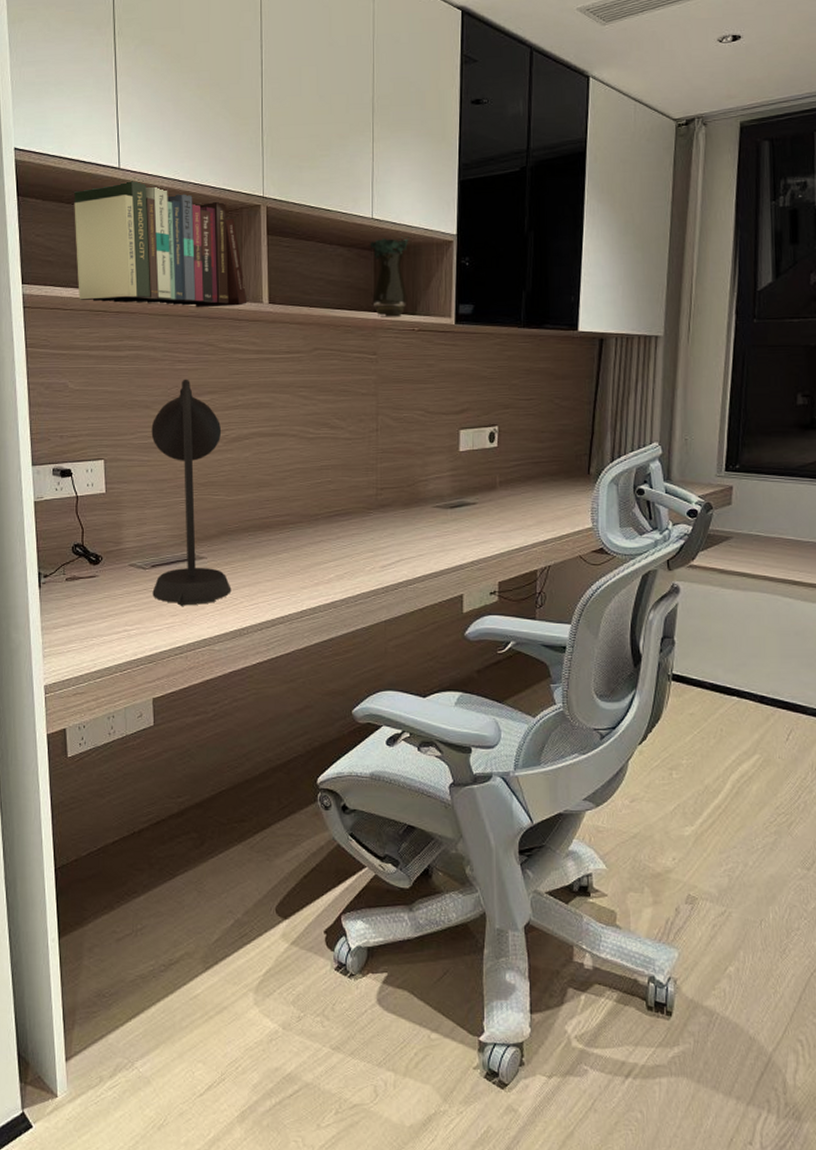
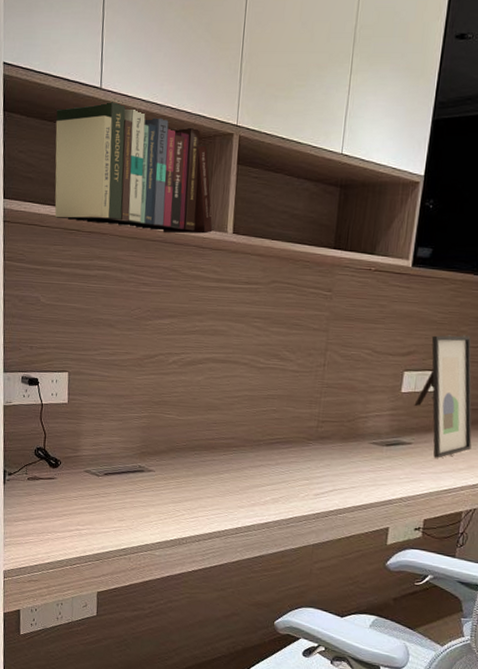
desk lamp: present [151,379,232,606] -> none [103,301,178,513]
vase: present [369,237,409,319] -> none [333,174,376,257]
picture frame: none [474,388,538,516] -> present [414,333,472,458]

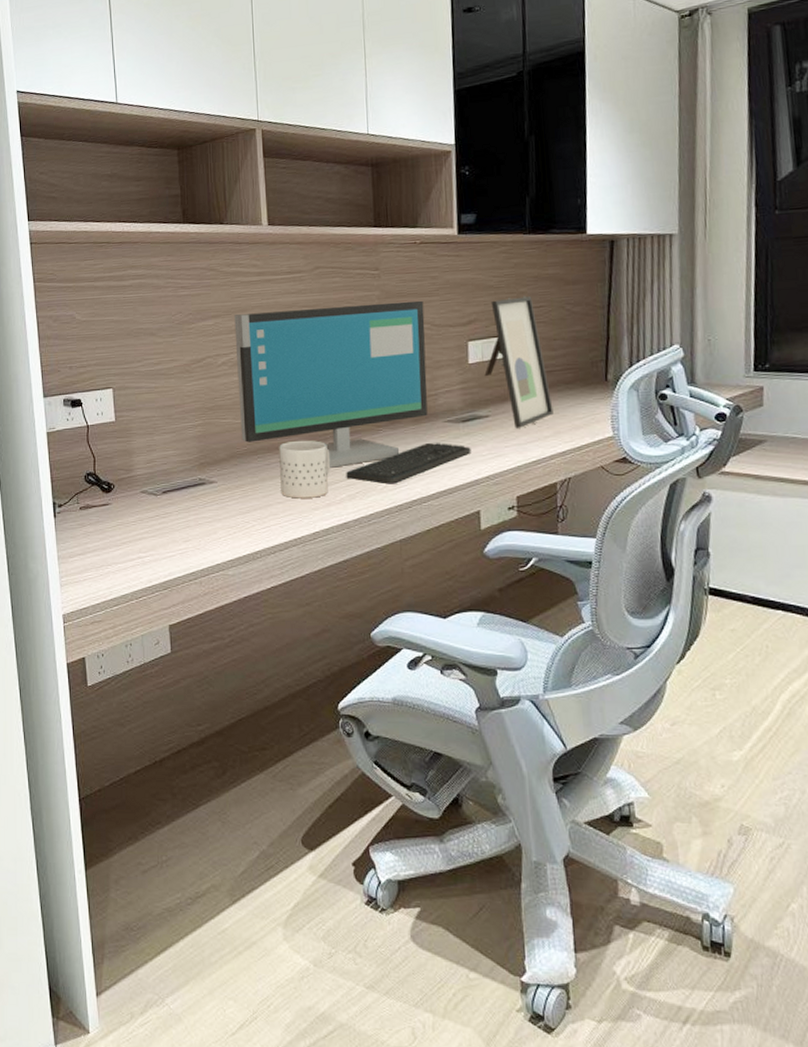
books: present [54,99,213,234] -> none [75,111,247,234]
computer monitor: none [182,317,369,472] -> present [234,300,428,468]
mug: none [212,442,261,497] -> present [279,440,331,499]
computer keyboard: none [273,461,390,494] -> present [346,443,471,484]

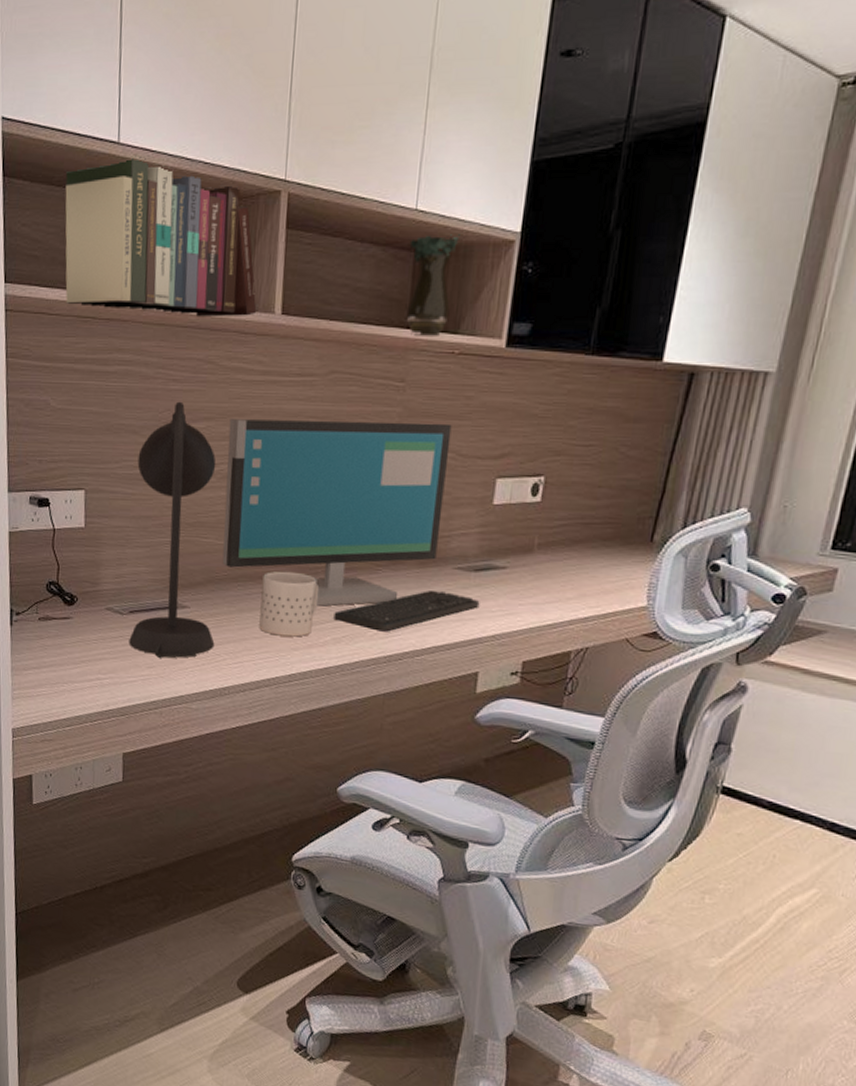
books: none [75,111,247,234] -> present [65,156,257,317]
desk lamp: none [157,304,243,531] -> present [129,401,216,658]
vase: none [366,150,408,233] -> present [406,234,460,337]
picture frame: present [484,295,554,429] -> none [509,430,583,586]

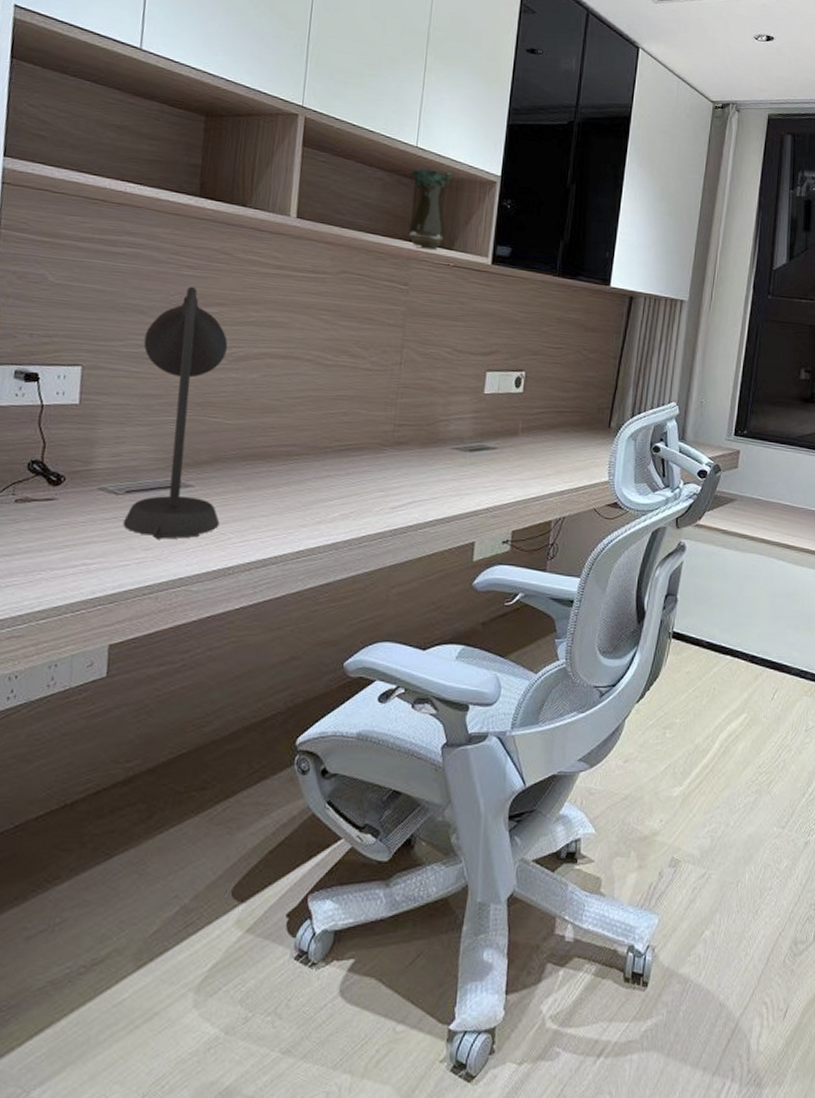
books: present [65,156,257,317] -> none [73,63,273,216]
computer monitor: present [222,419,452,606] -> none [230,306,448,484]
mug: present [259,571,319,637] -> none [267,450,329,514]
computer keyboard: present [334,591,480,632] -> none [342,469,475,507]

